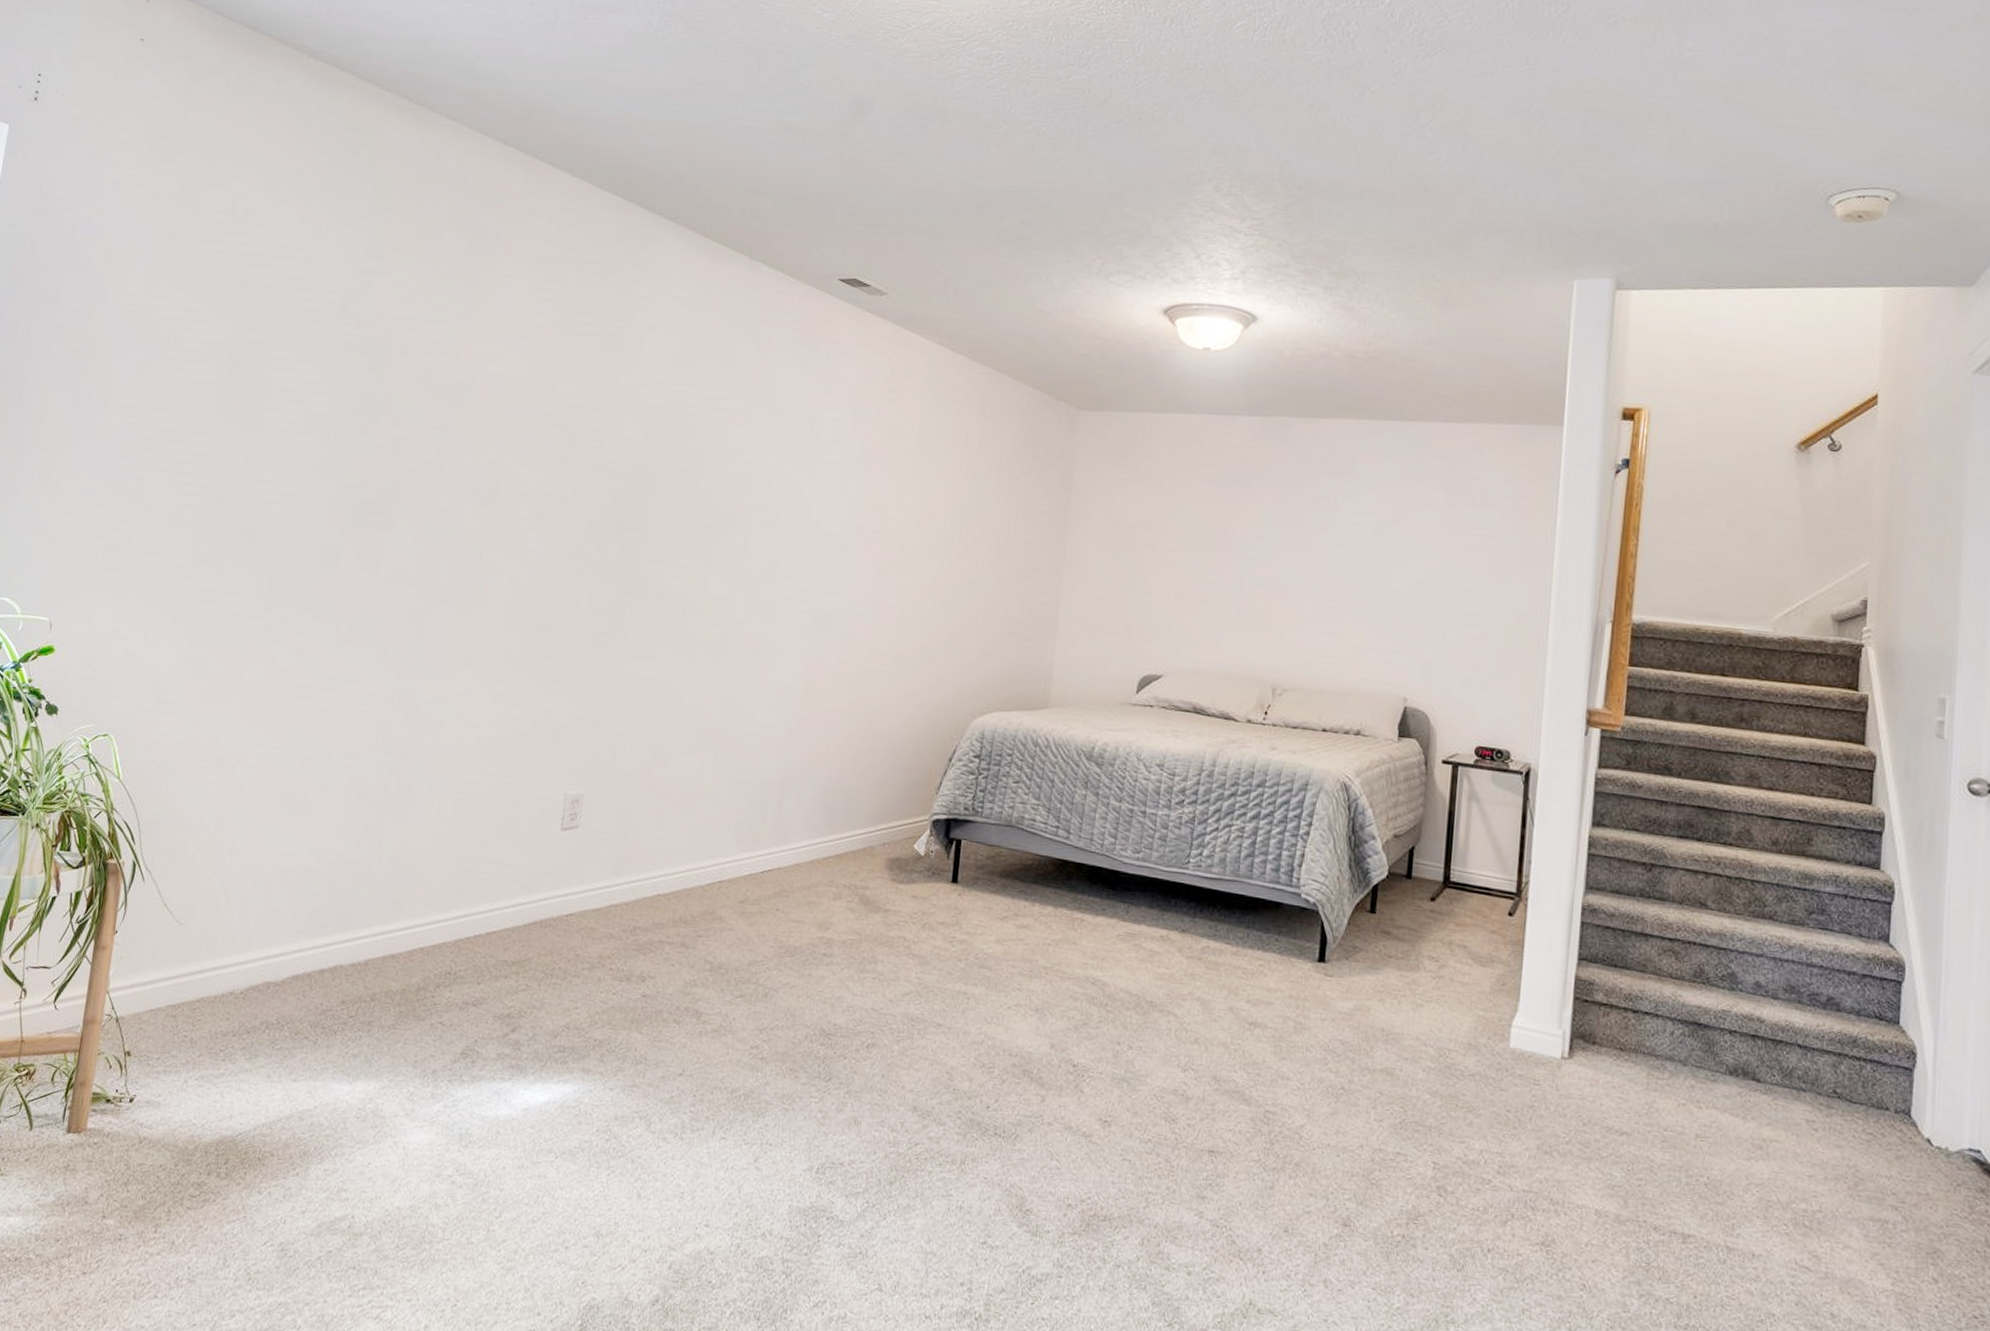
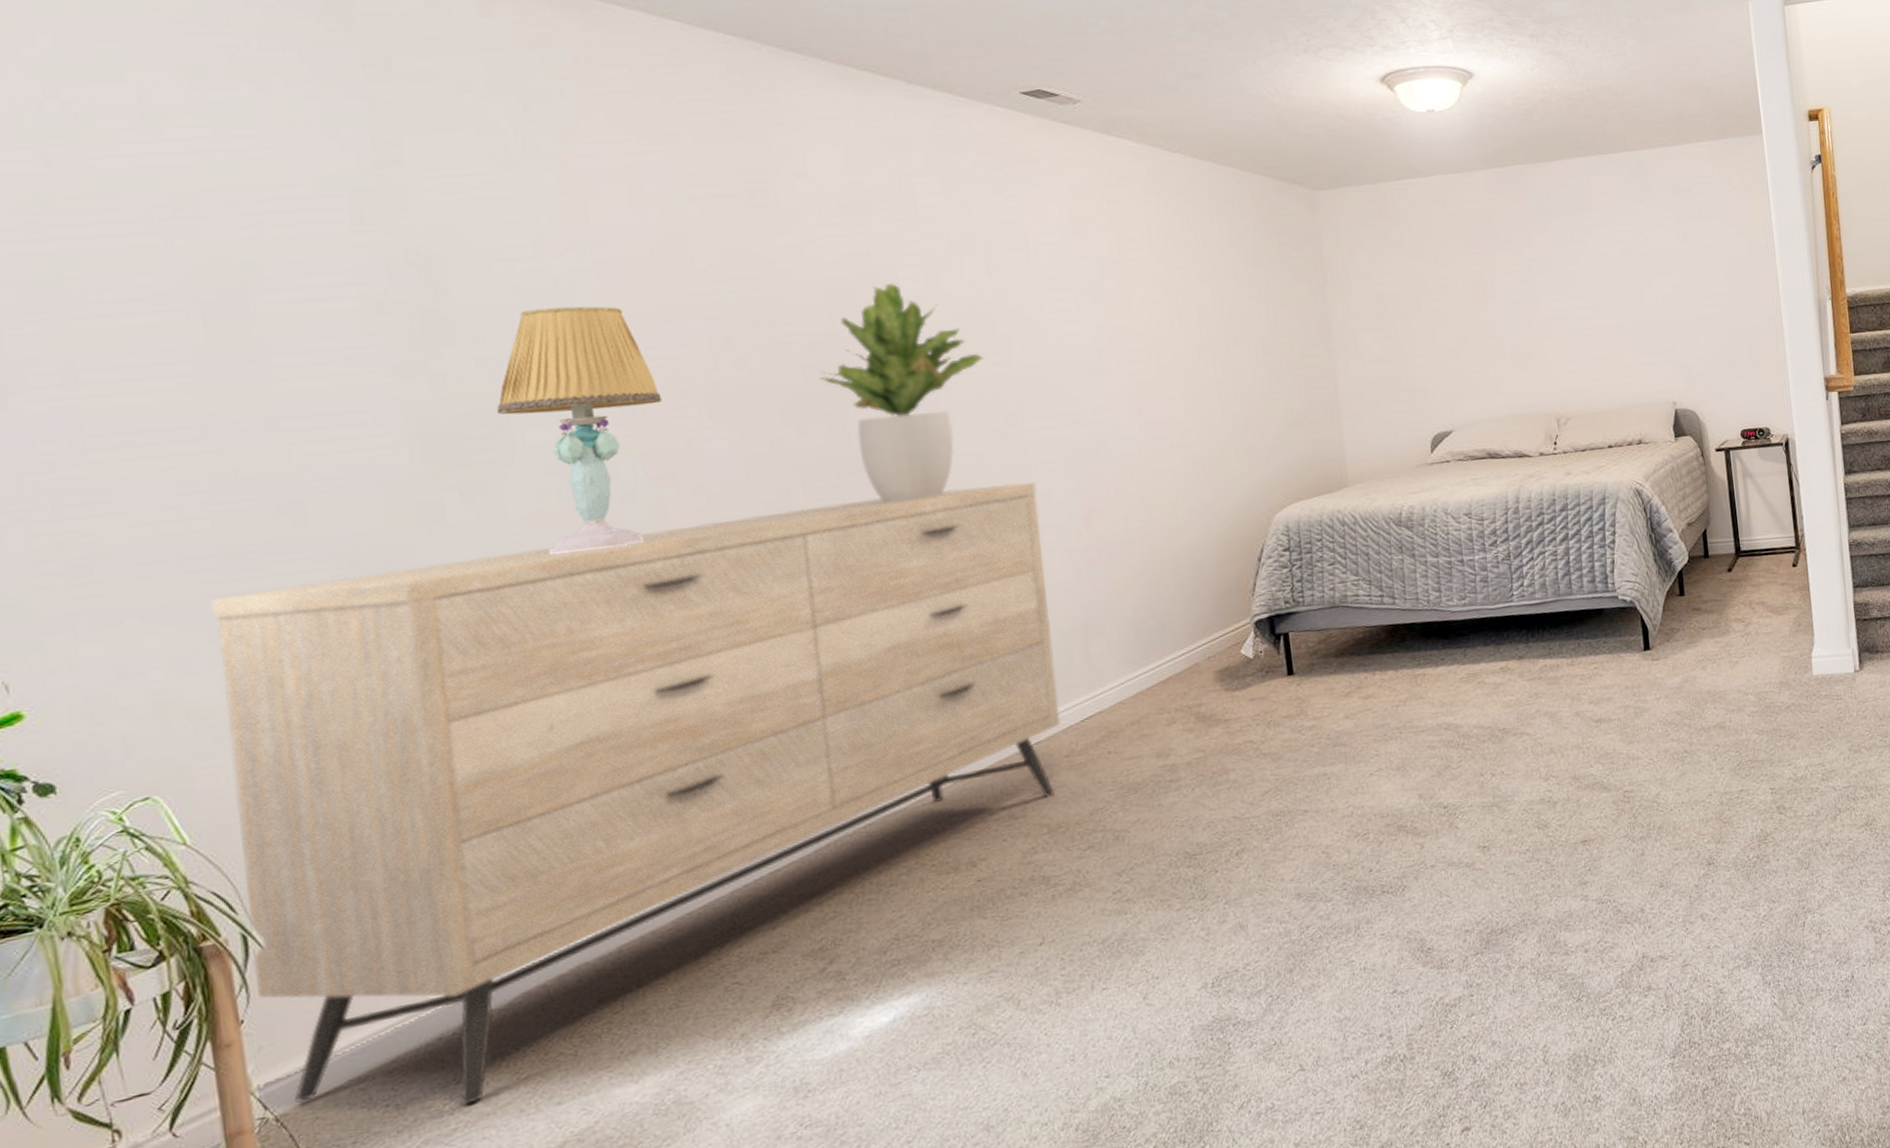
dresser: none [131,590,772,1057] -> present [210,482,1061,1106]
table lamp: none [392,405,507,617] -> present [496,306,662,554]
potted plant: none [624,431,756,632] -> present [819,282,985,503]

